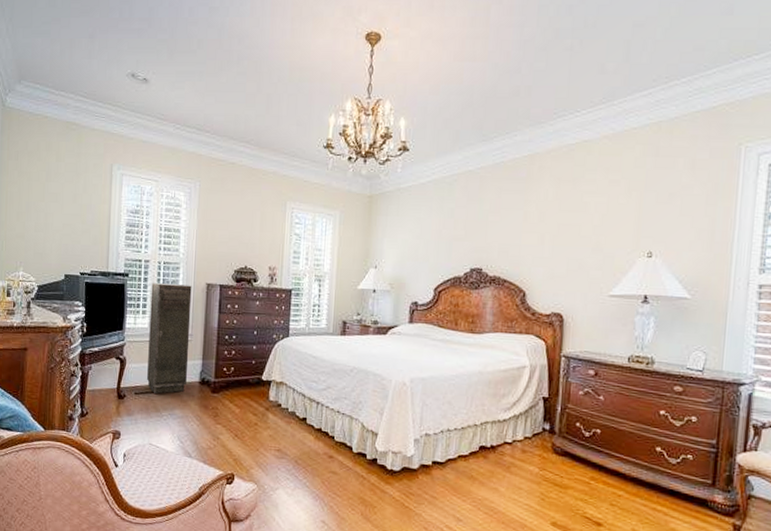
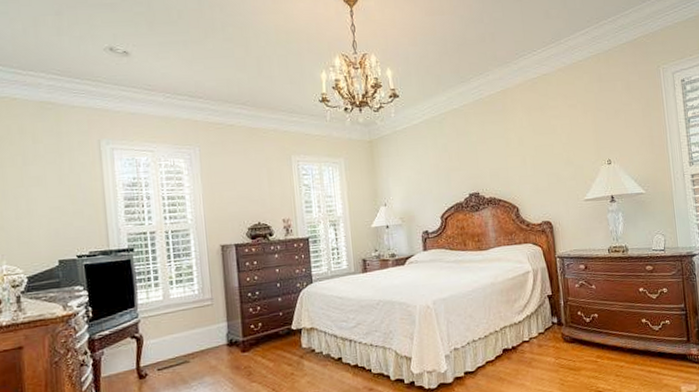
storage cabinet: present [147,283,192,394] -> none [161,249,213,365]

